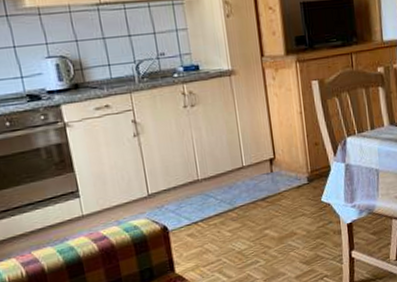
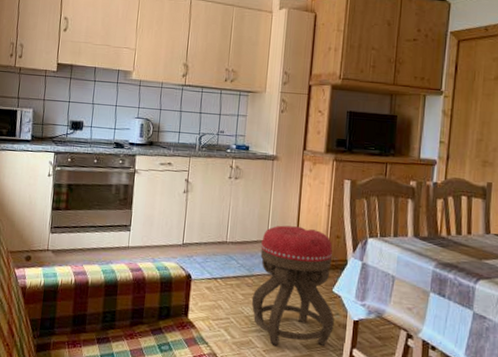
ottoman: none [237,142,329,272] -> present [251,225,334,346]

